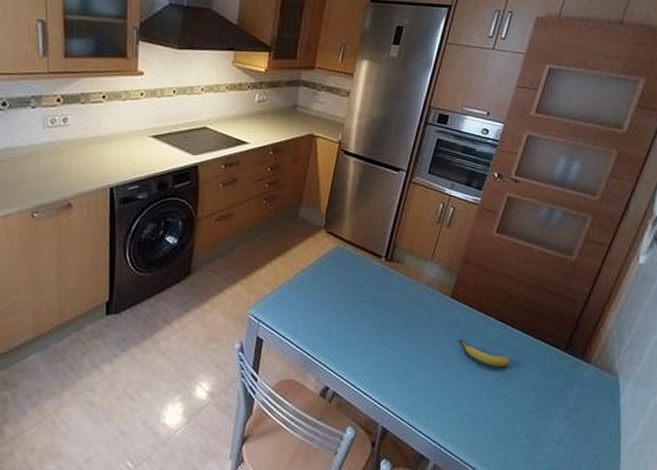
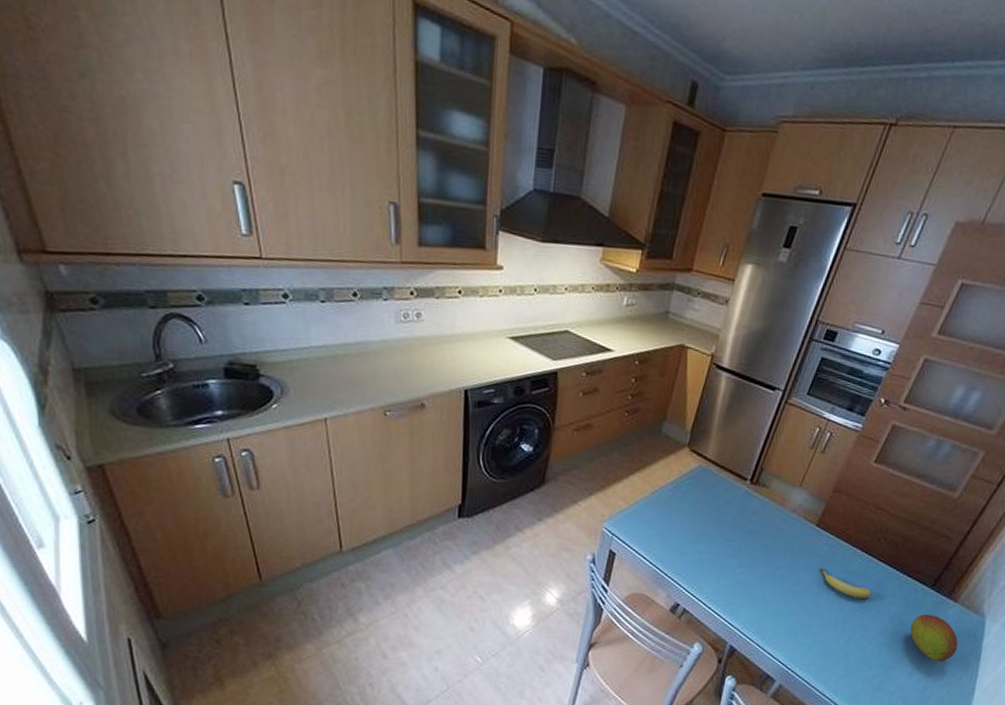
fruit: none [551,378,598,426] -> present [910,614,959,662]

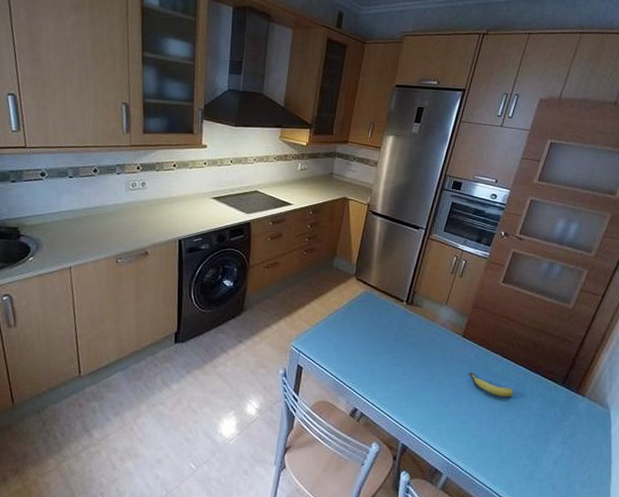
fruit: present [910,614,959,662] -> none [549,409,591,450]

